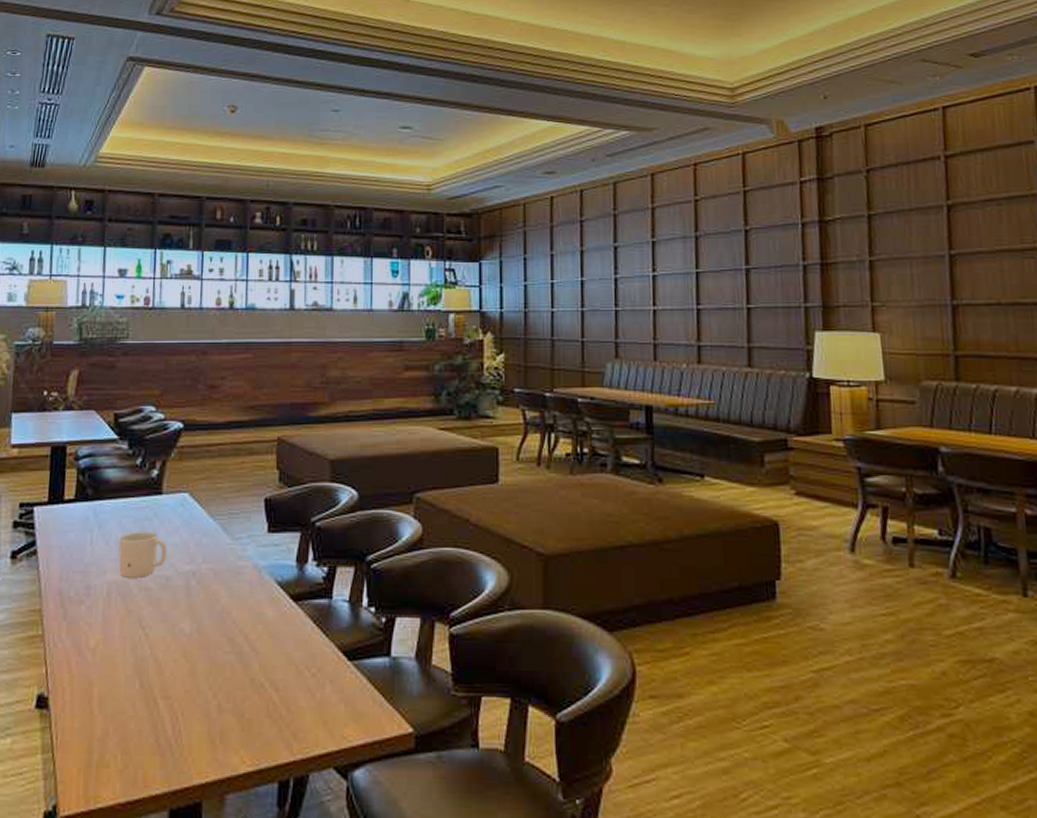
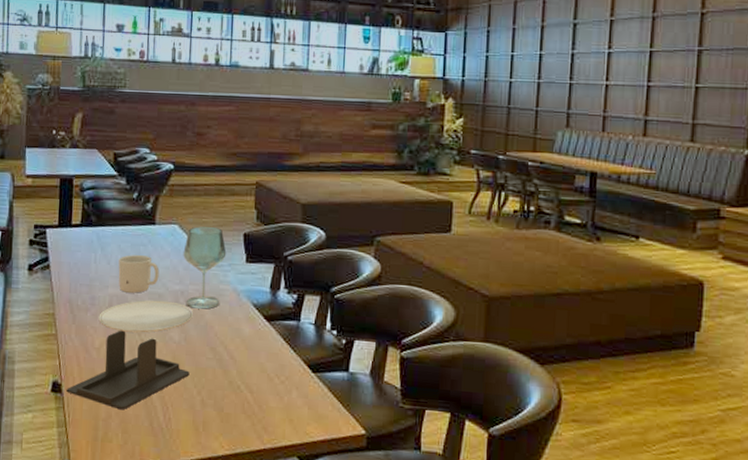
napkin holder: none [54,624,204,725] -> present [66,330,190,410]
plate: none [94,584,208,626] -> present [98,300,194,333]
wine glass: none [194,493,245,592] -> present [183,226,227,309]

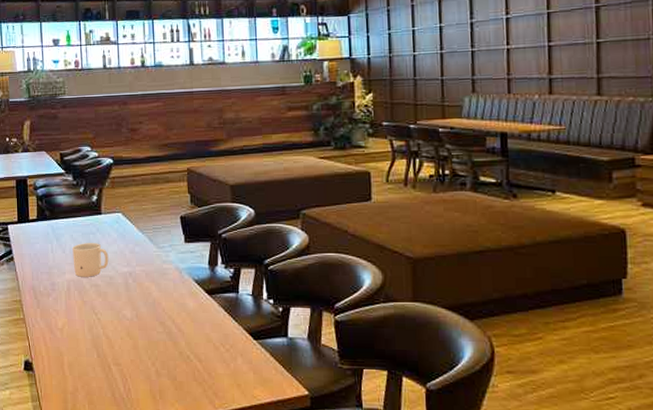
napkin holder: present [66,330,190,410] -> none [37,311,143,383]
plate: present [98,300,194,333] -> none [59,282,143,313]
wine glass: present [183,226,227,309] -> none [128,213,167,288]

